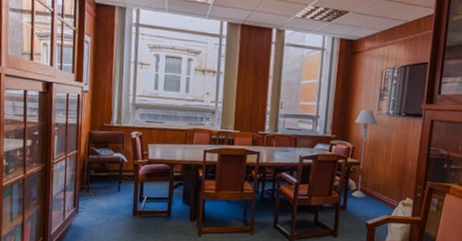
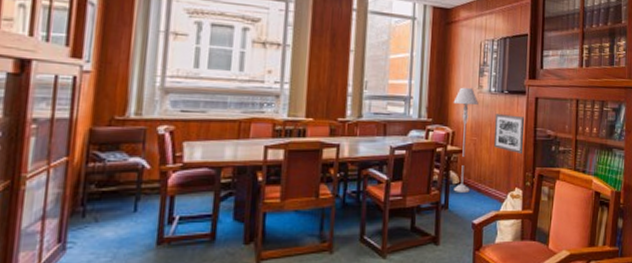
wall art: none [388,133,419,170] -> present [493,114,524,155]

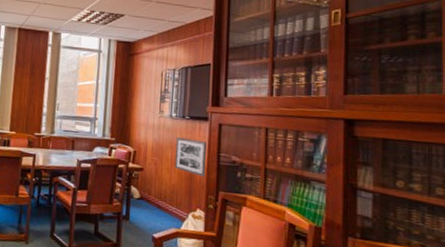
floor lamp: present [453,87,479,192] -> none [134,111,159,208]

